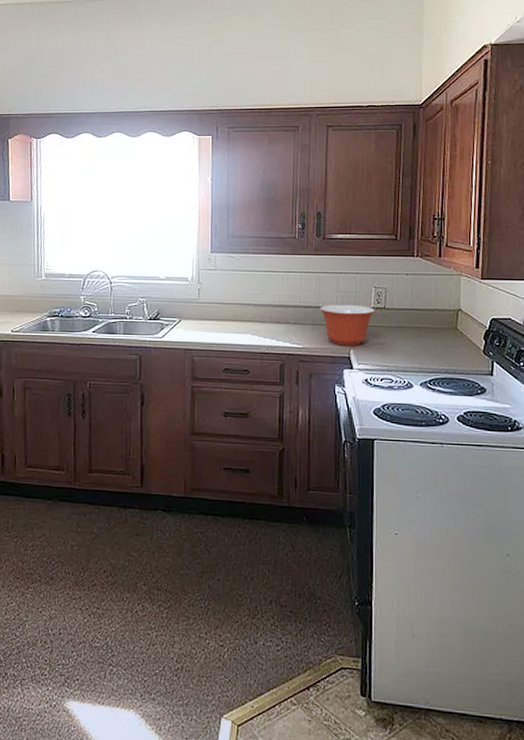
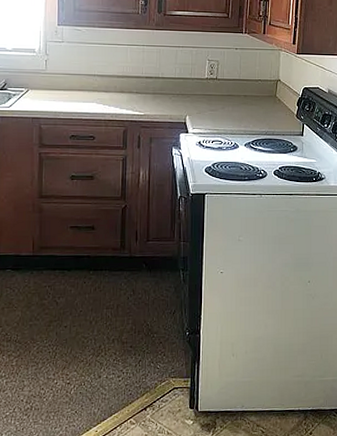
mixing bowl: present [319,304,376,346] -> none [160,75,209,113]

